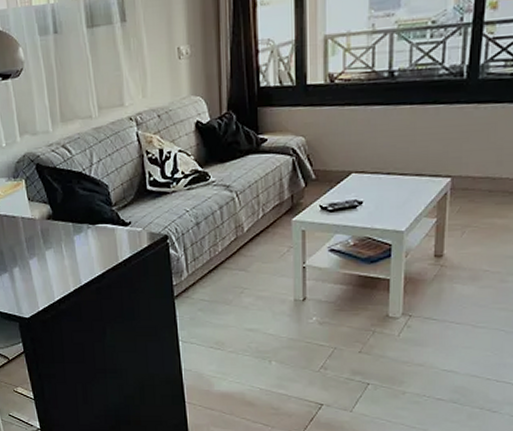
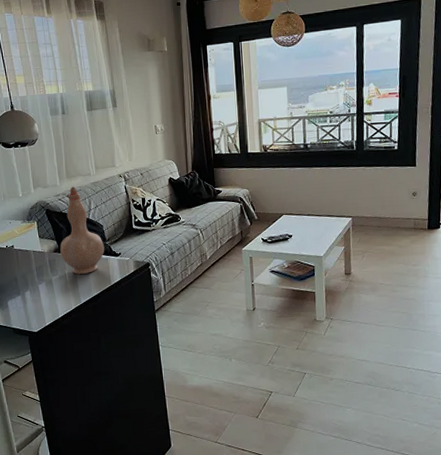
vase: none [54,133,111,248] -> present [60,187,105,274]

